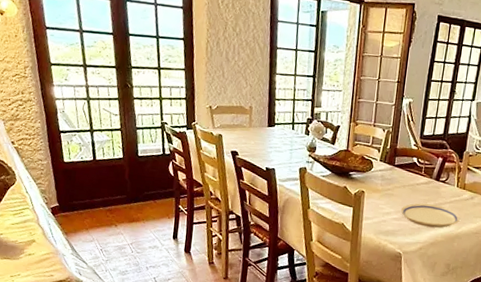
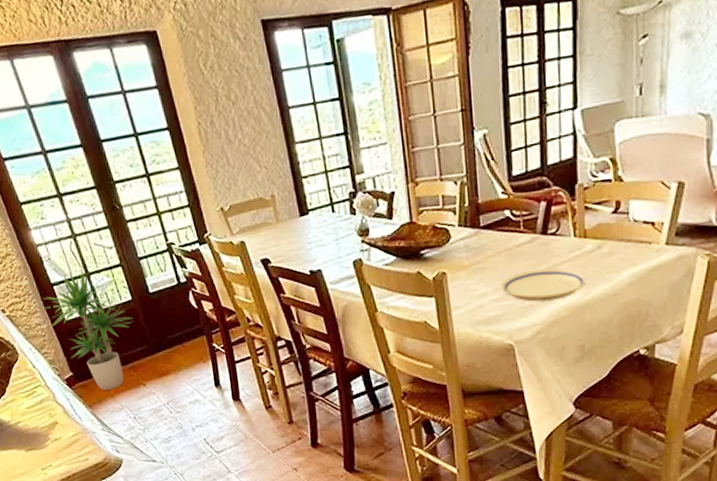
potted plant: none [46,125,120,224] -> present [42,270,134,390]

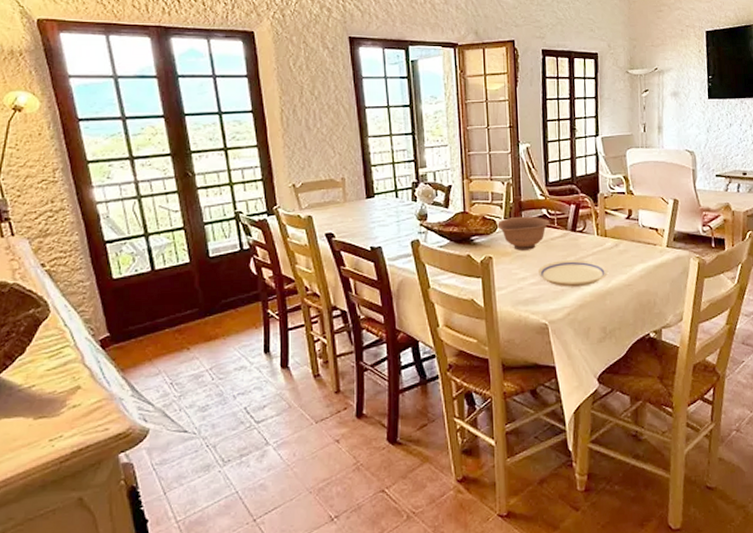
potted plant: present [42,270,134,390] -> none [88,230,188,353]
bowl: none [450,220,515,263] -> present [497,216,550,251]

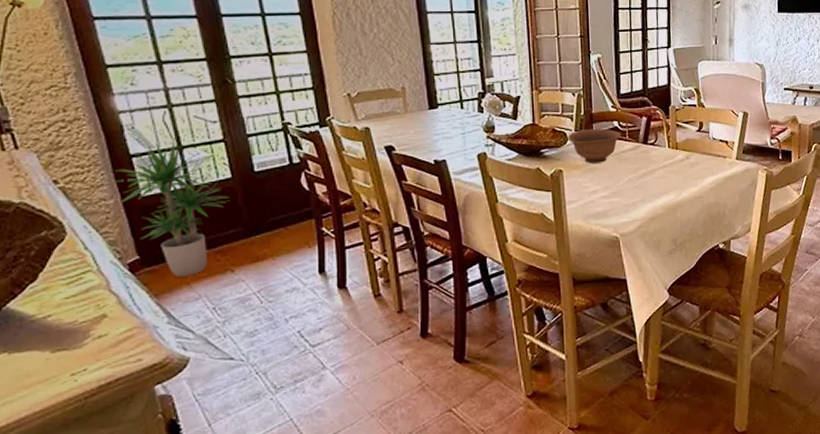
potted plant: none [88,230,188,353] -> present [111,143,230,277]
plate: present [537,260,608,287] -> none [609,172,678,200]

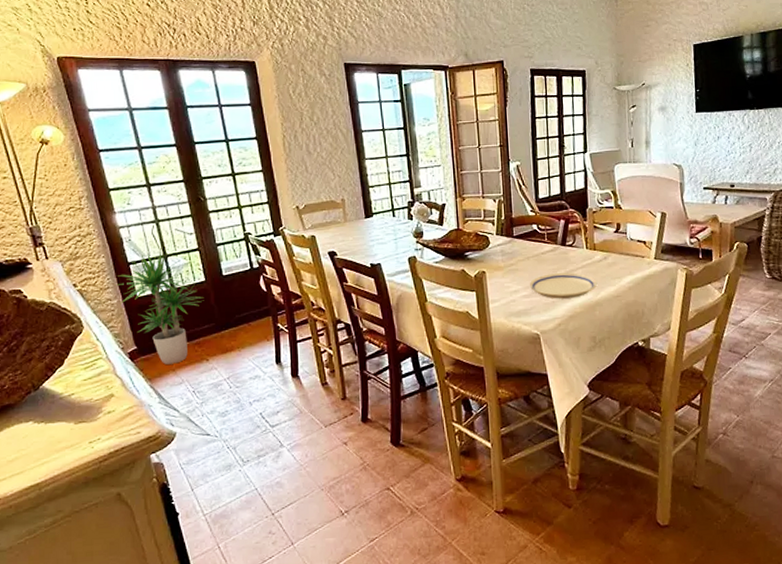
bowl: present [568,128,622,164] -> none [490,231,541,265]
plate: none [609,172,678,200] -> present [529,272,597,299]

